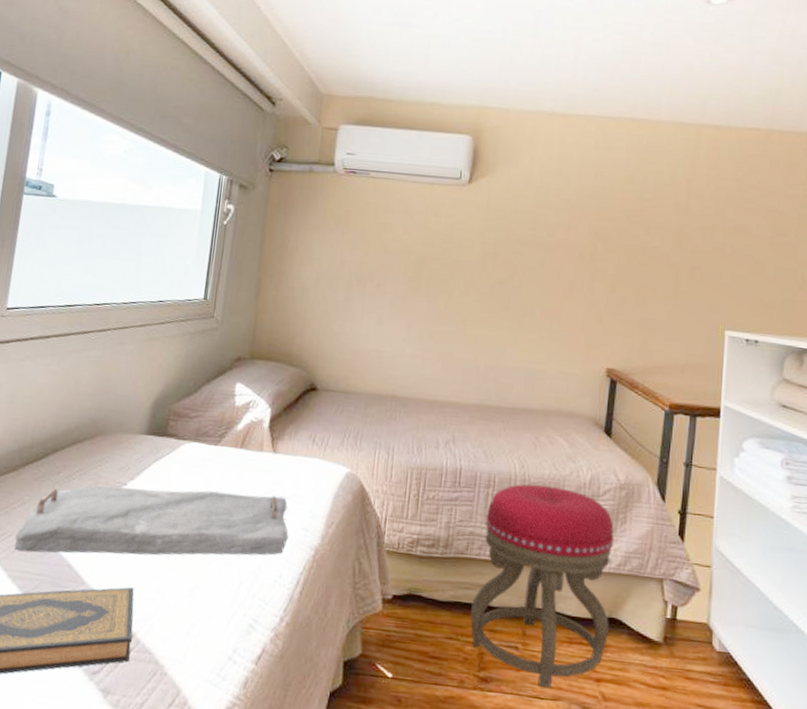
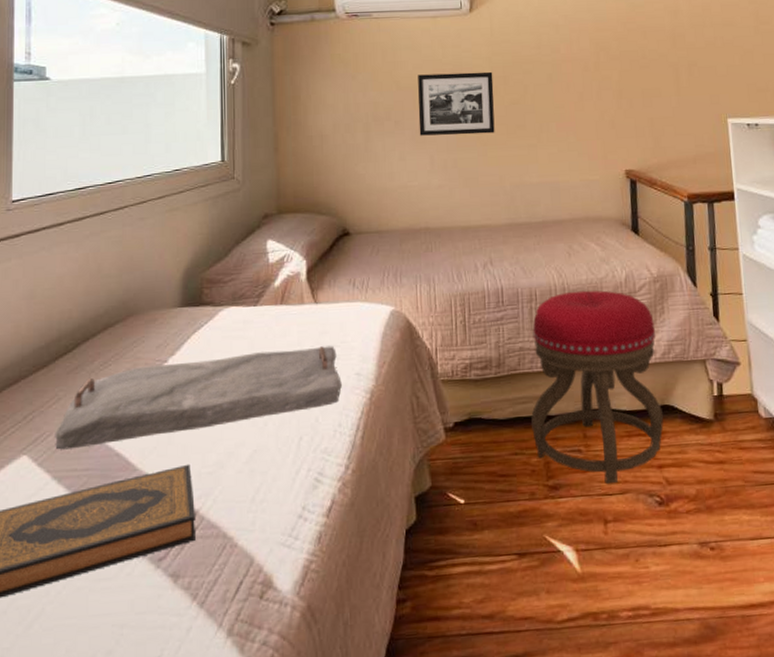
picture frame: none [400,240,483,310] -> present [418,71,495,136]

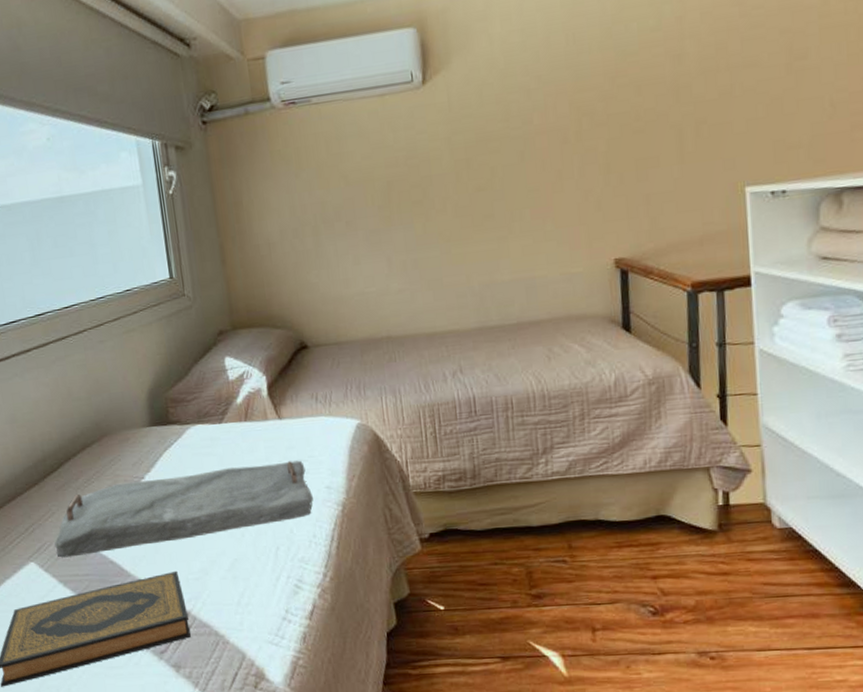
picture frame: present [418,71,495,136] -> none [367,154,459,236]
stool: present [531,290,664,484] -> none [509,396,659,594]

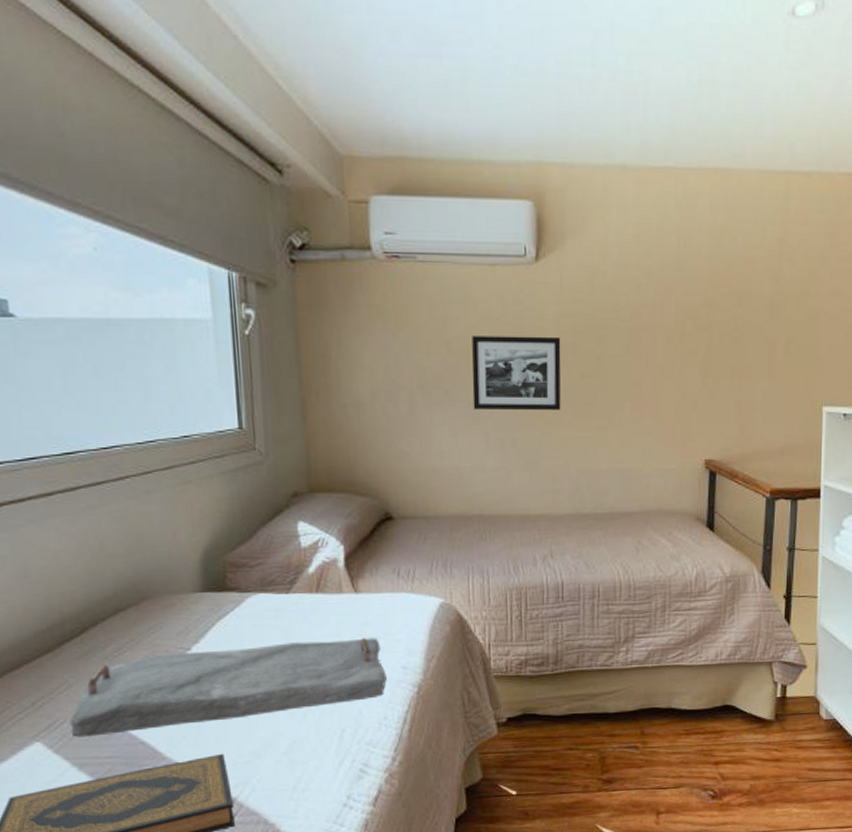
picture frame: none [367,154,459,236] -> present [472,336,561,411]

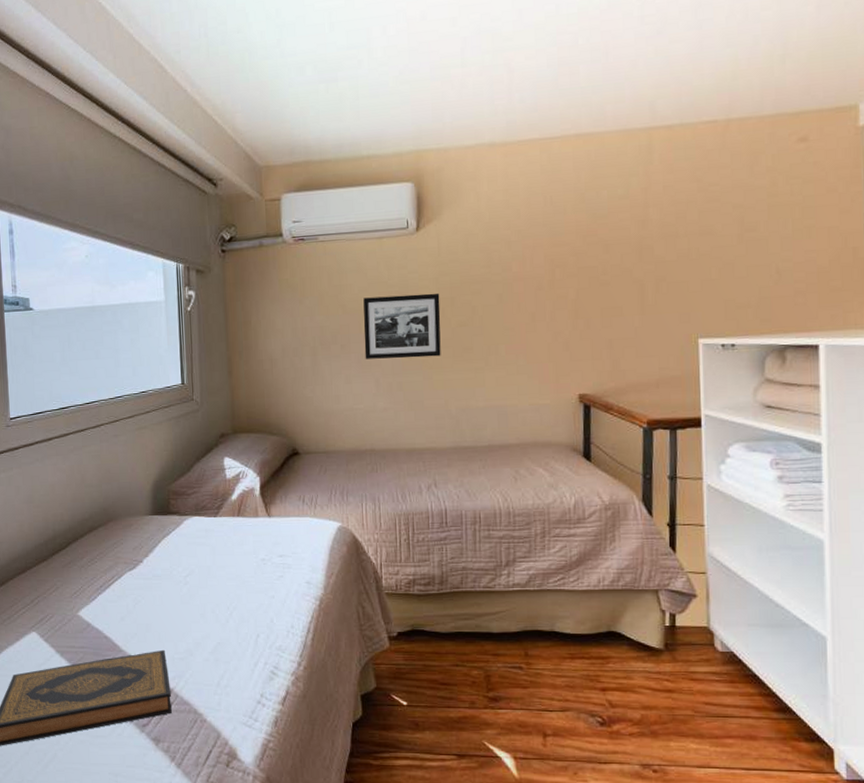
serving tray: present [69,638,387,738] -> none [56,556,294,630]

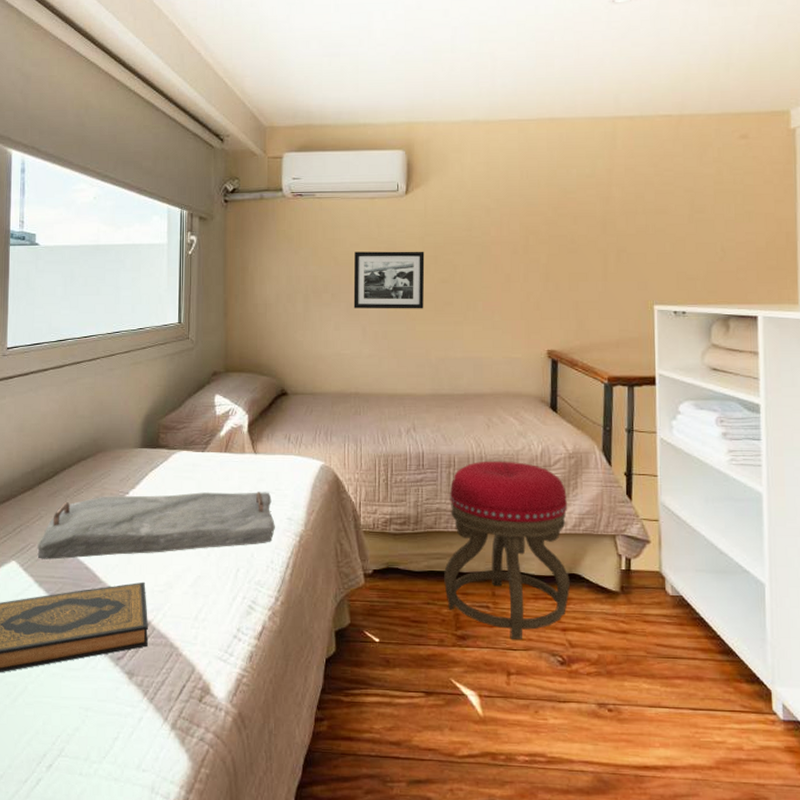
serving tray: none [56,556,294,630] -> present [37,492,275,560]
stool: none [473,515,609,701] -> present [444,460,570,641]

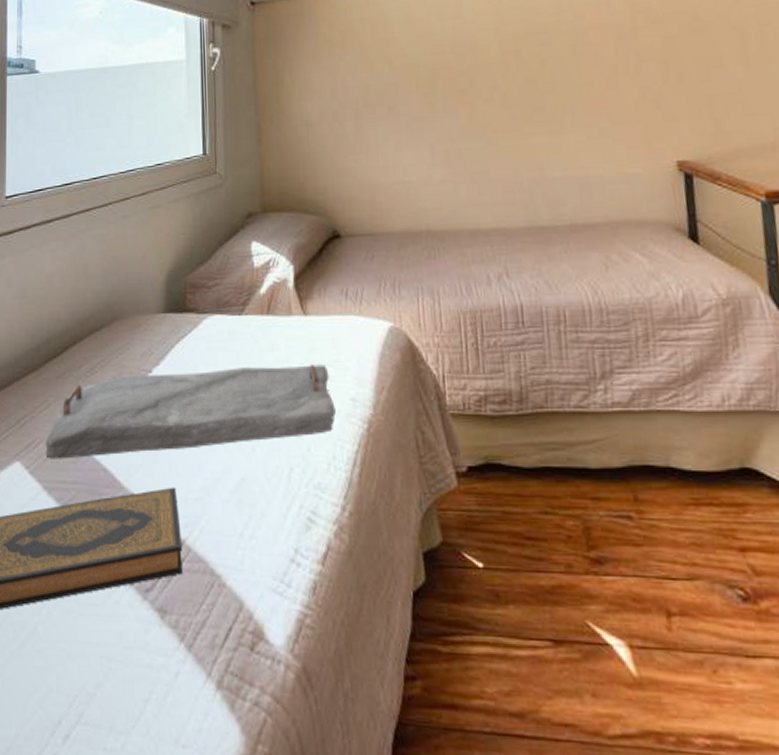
picture frame: present [353,251,425,309] -> none [413,44,507,123]
stool: present [444,460,570,641] -> none [562,312,745,566]

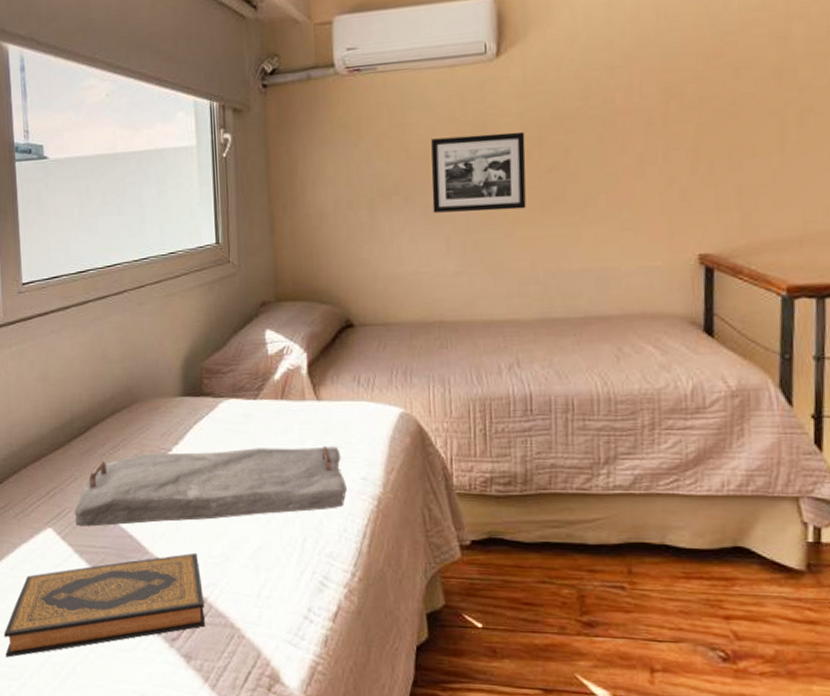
picture frame: none [413,44,507,123] -> present [431,131,526,213]

